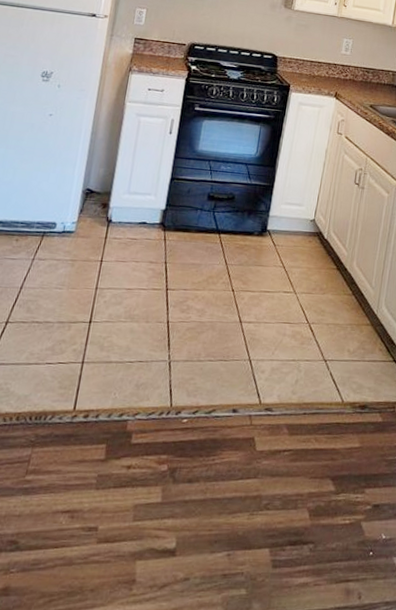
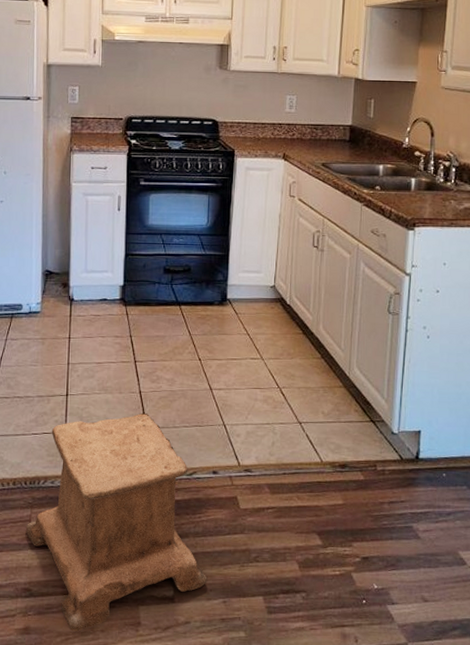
stool: none [22,344,214,592] -> present [25,412,207,632]

